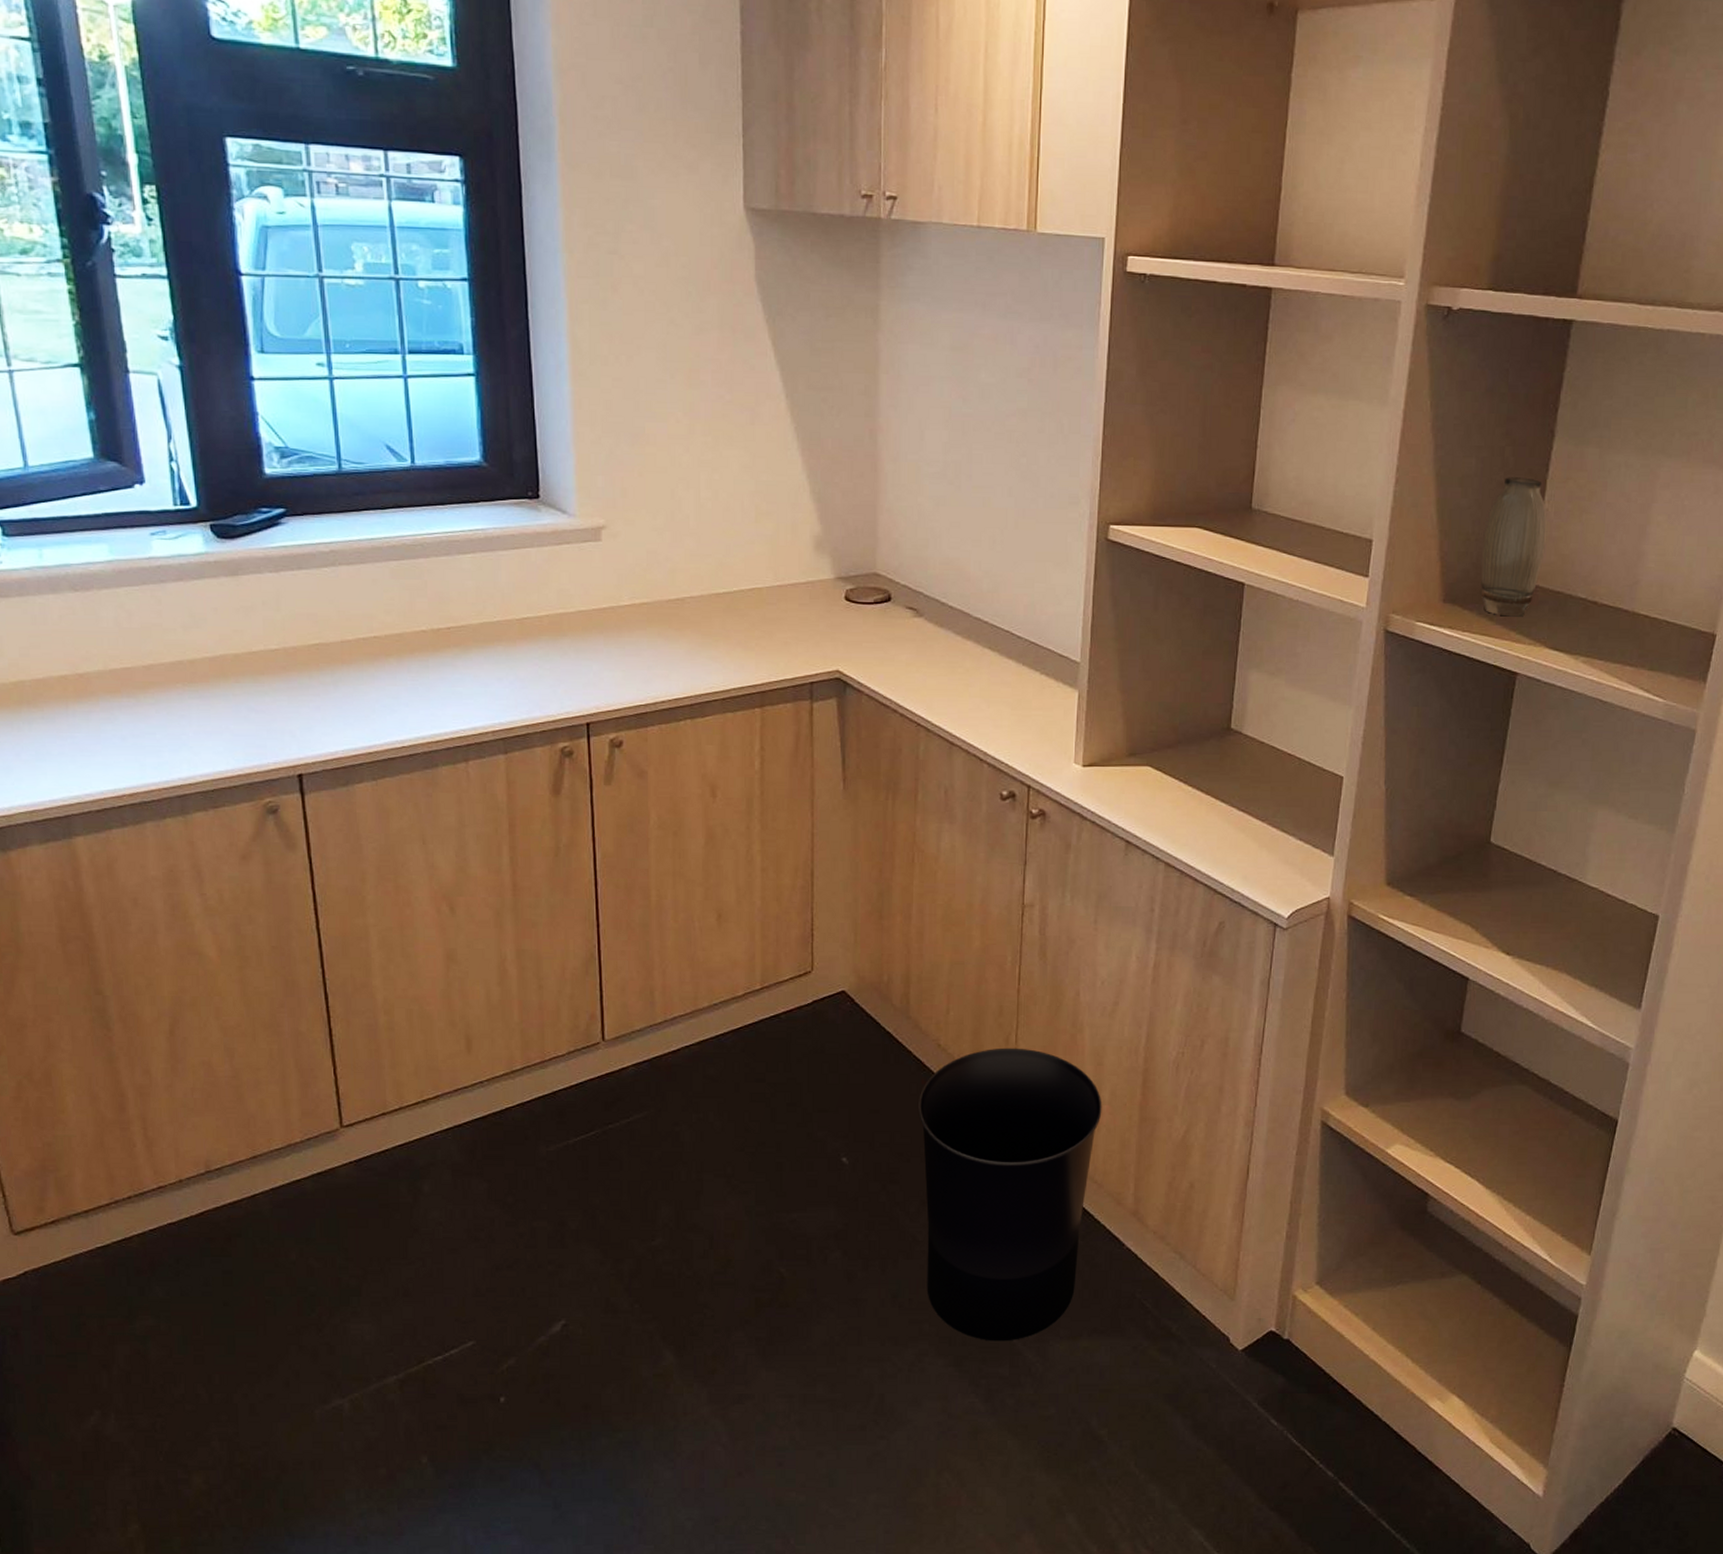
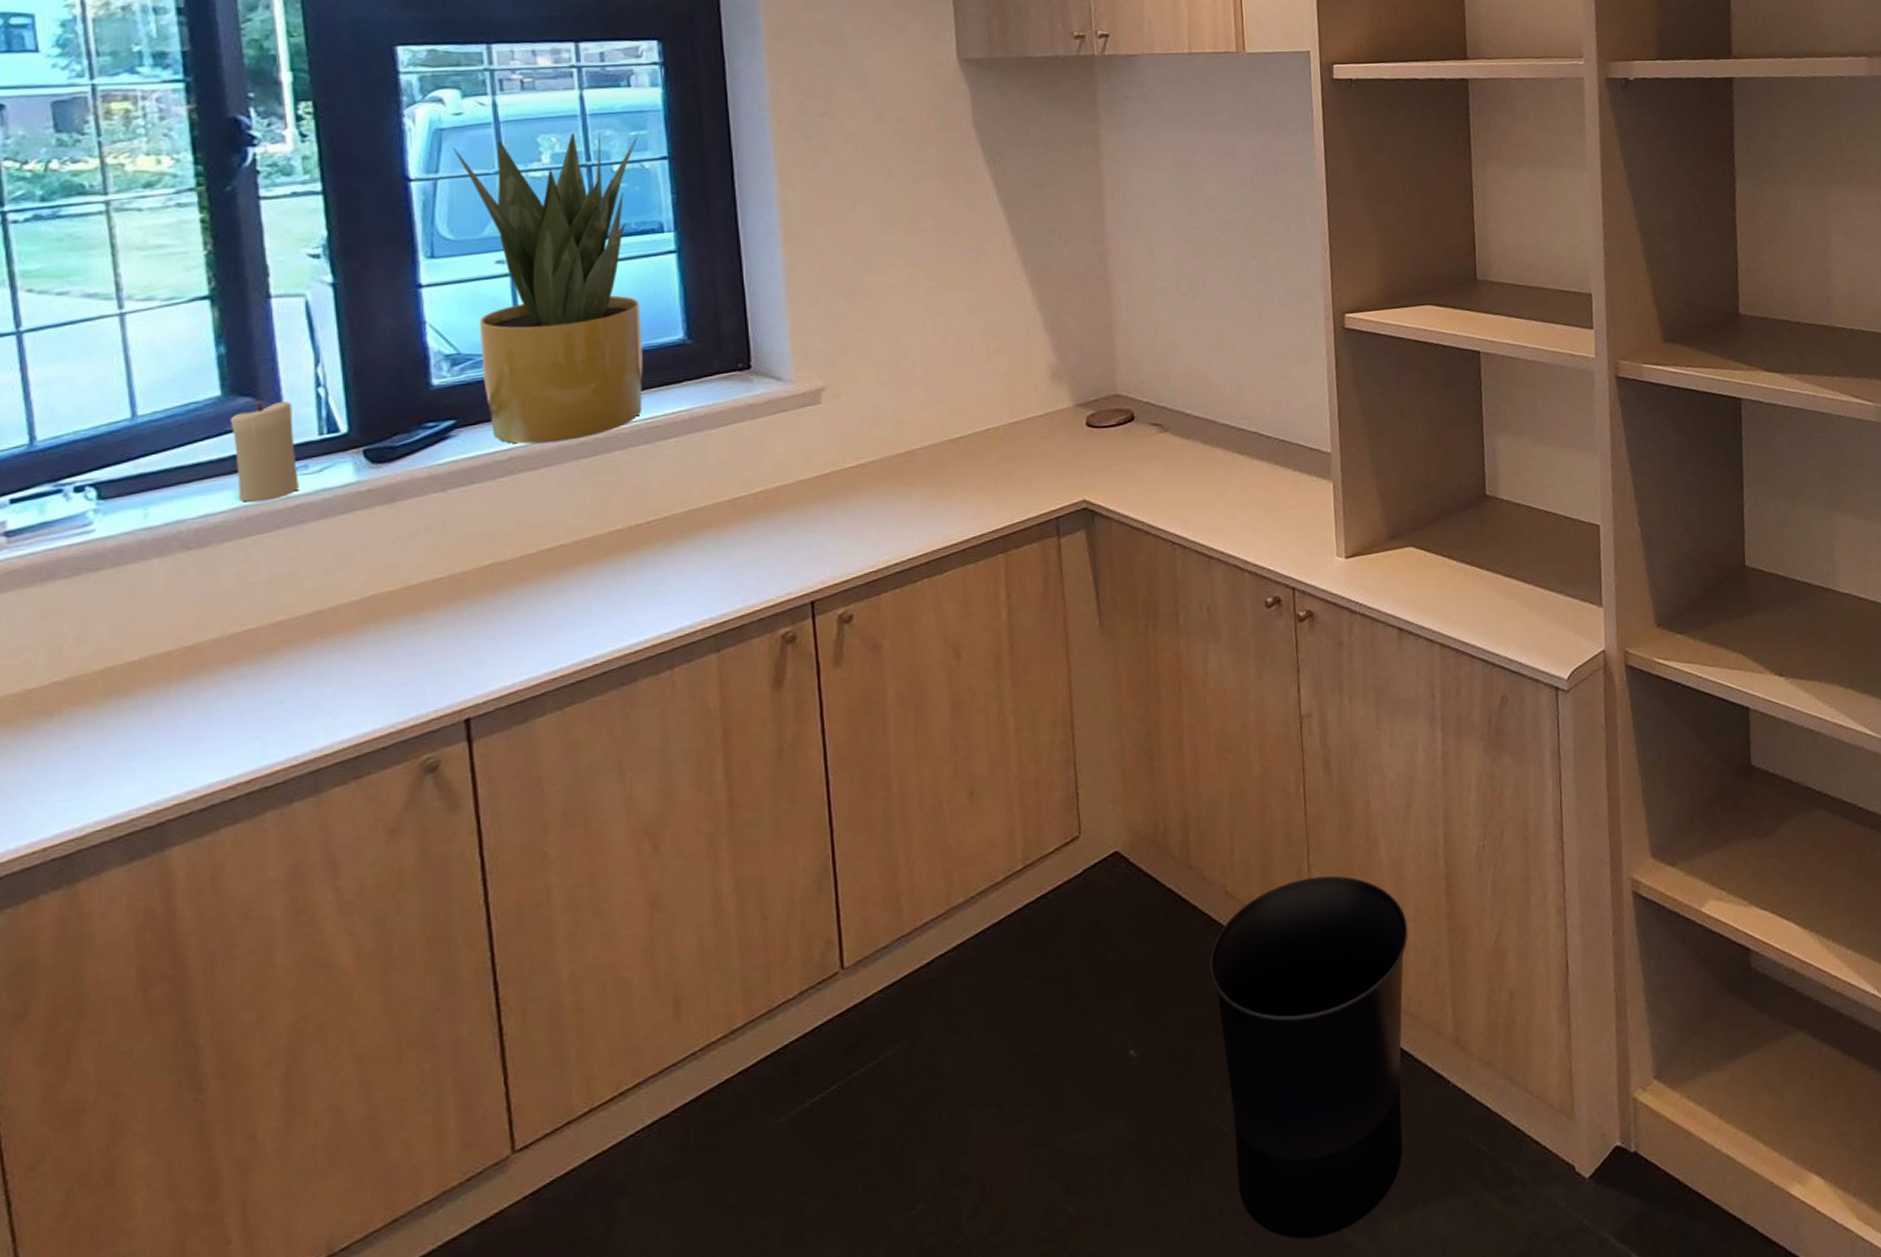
candle: none [101,469,159,558] -> present [230,401,299,504]
planter: none [278,244,444,543] -> present [453,133,643,445]
vase: present [1480,477,1548,617] -> none [1689,219,1746,347]

